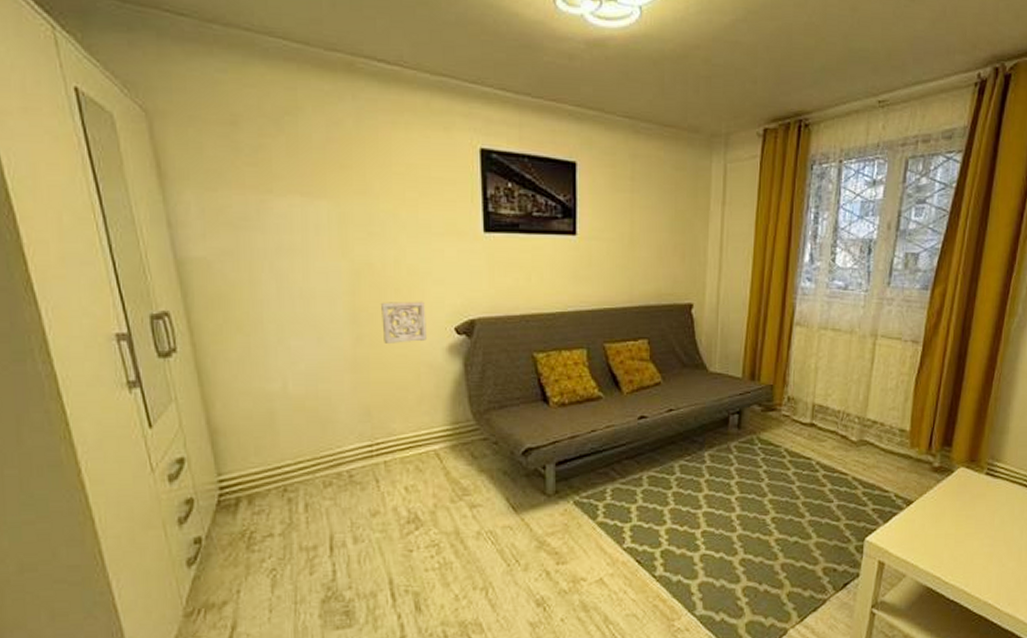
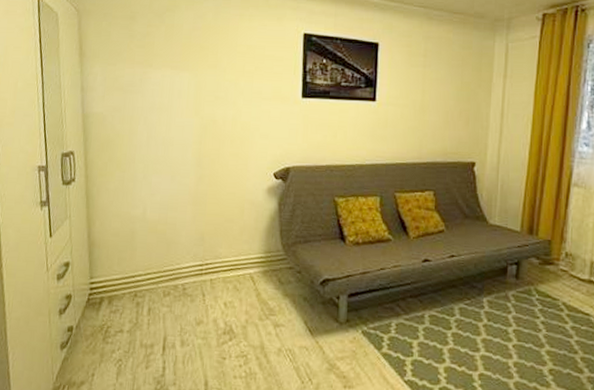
wall ornament: present [381,301,427,344] -> none [219,150,253,184]

